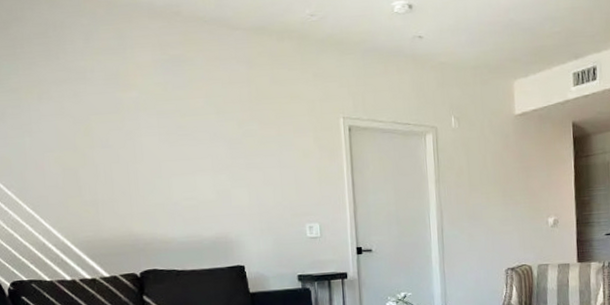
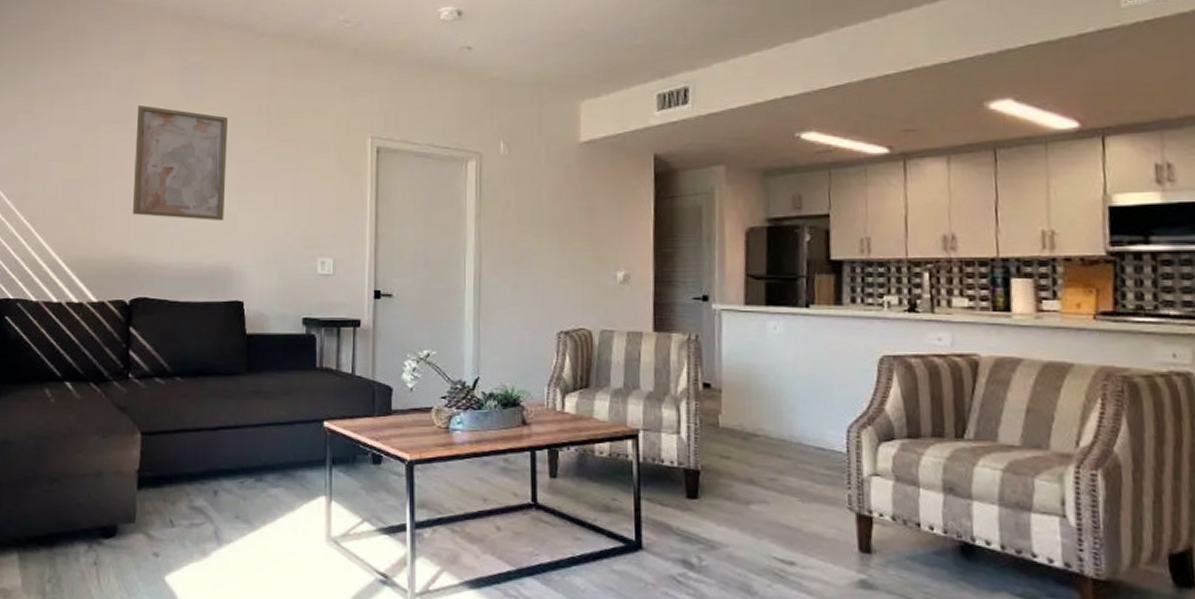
wall art: none [126,96,219,198] -> present [132,105,227,221]

